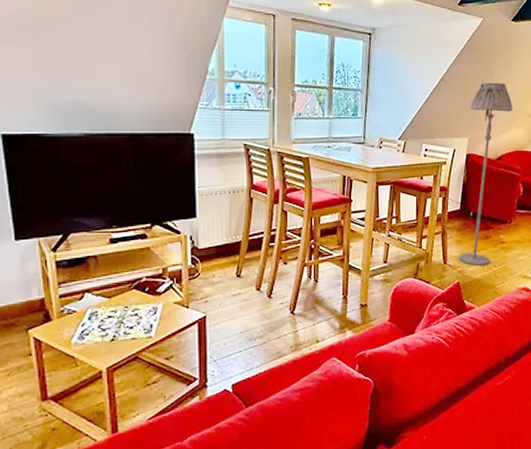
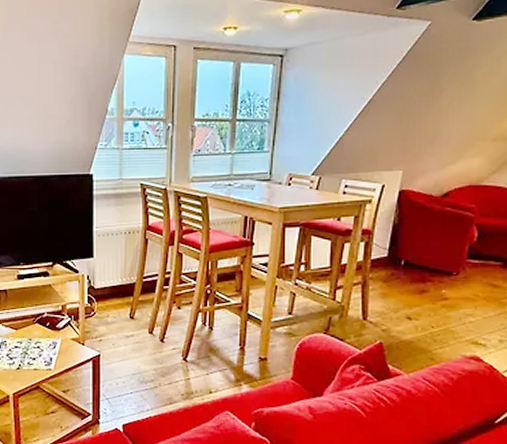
floor lamp: present [458,82,513,266] -> none [383,100,468,326]

